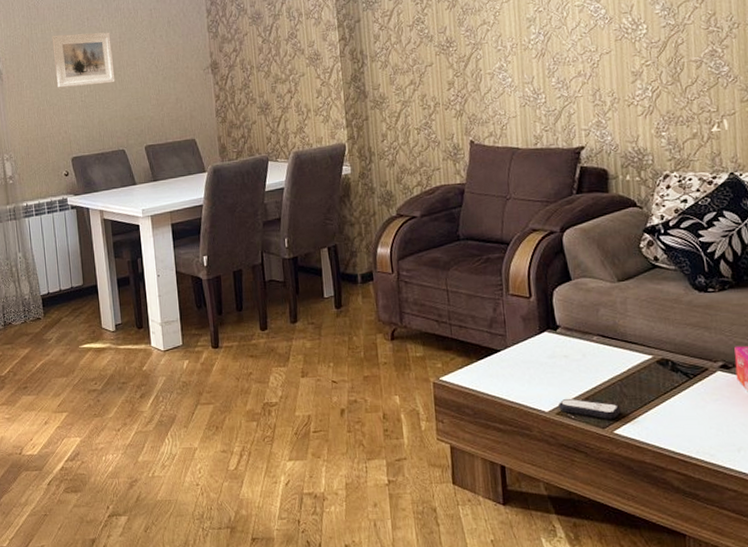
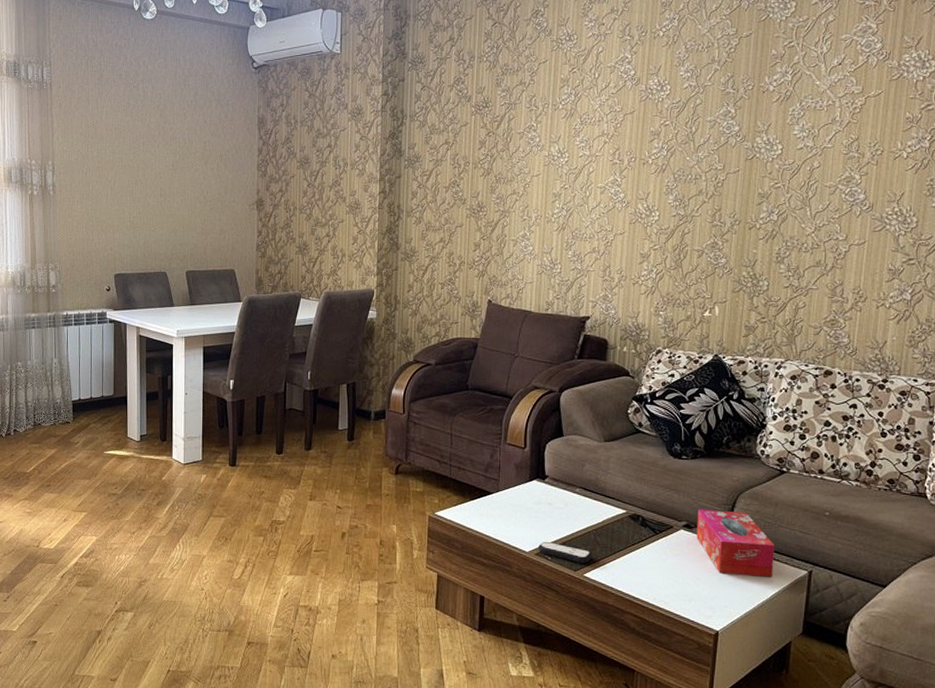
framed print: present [52,32,115,88] -> none [107,155,164,208]

